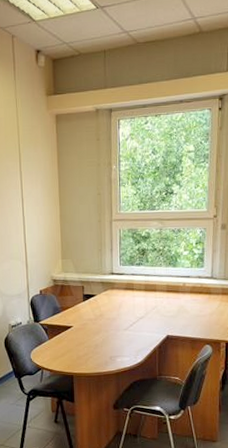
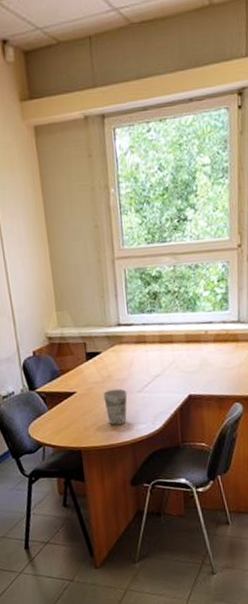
cup: none [95,326,115,357] -> present [103,388,128,426]

